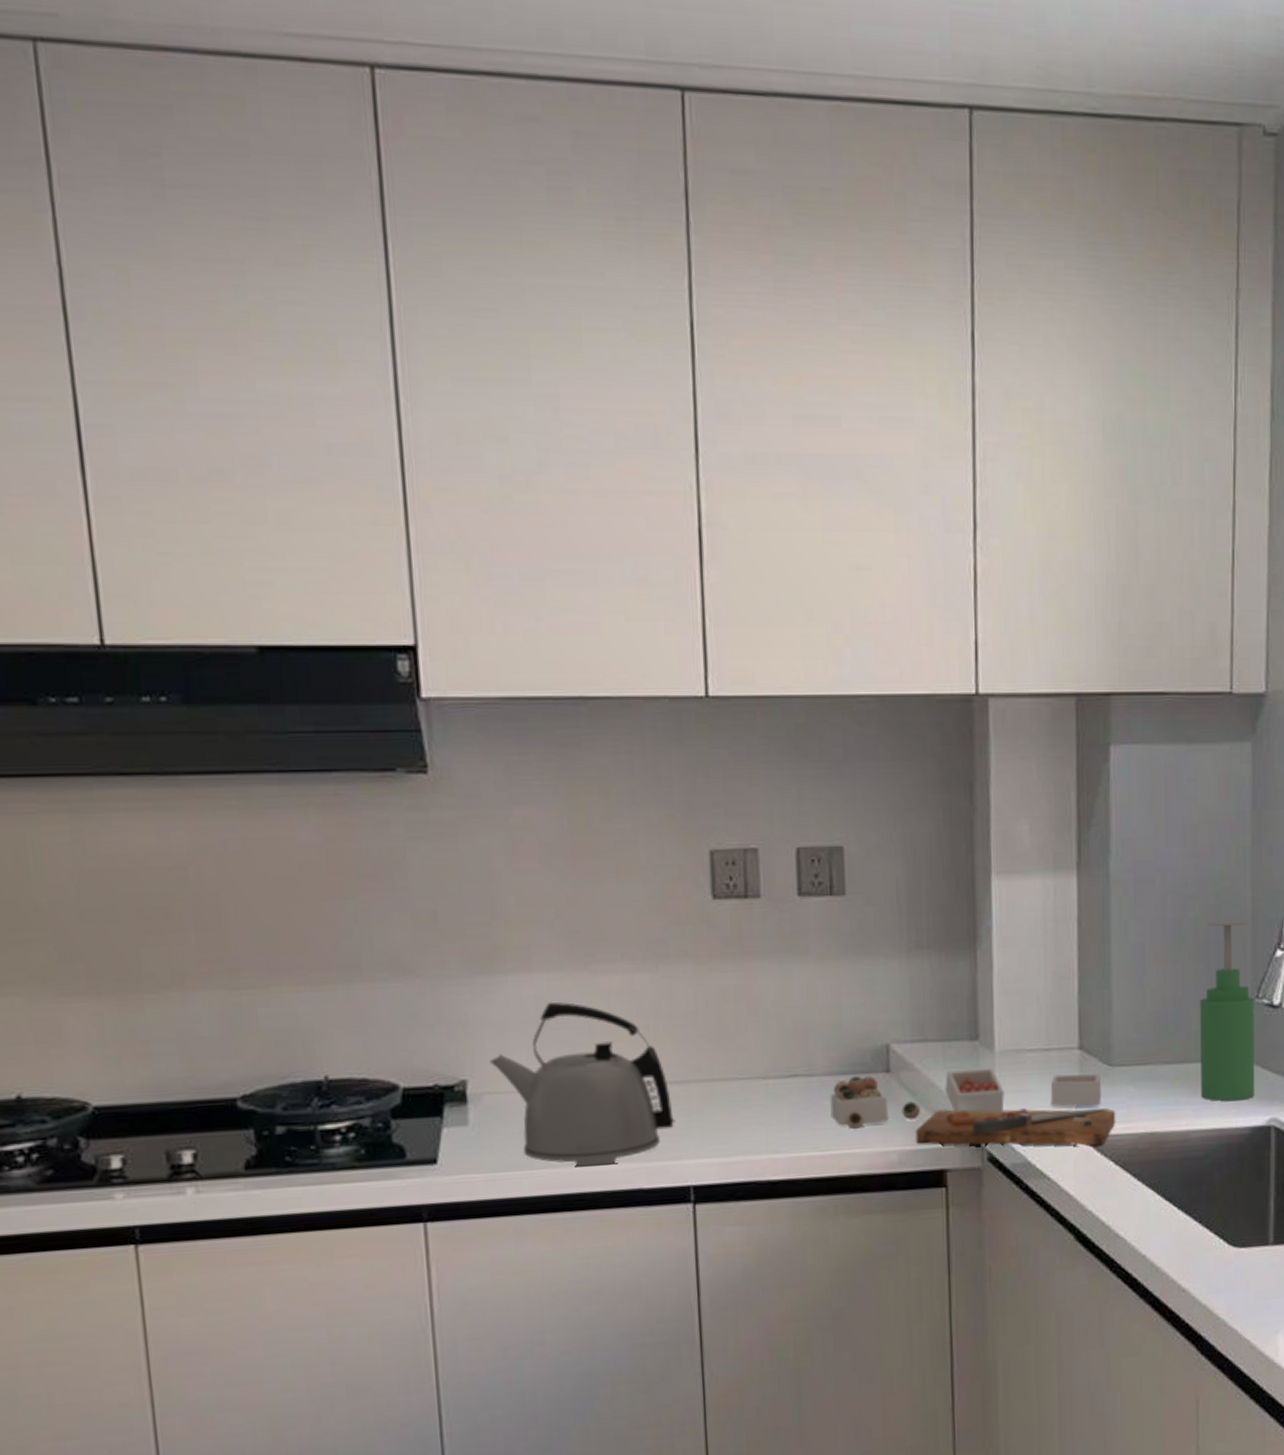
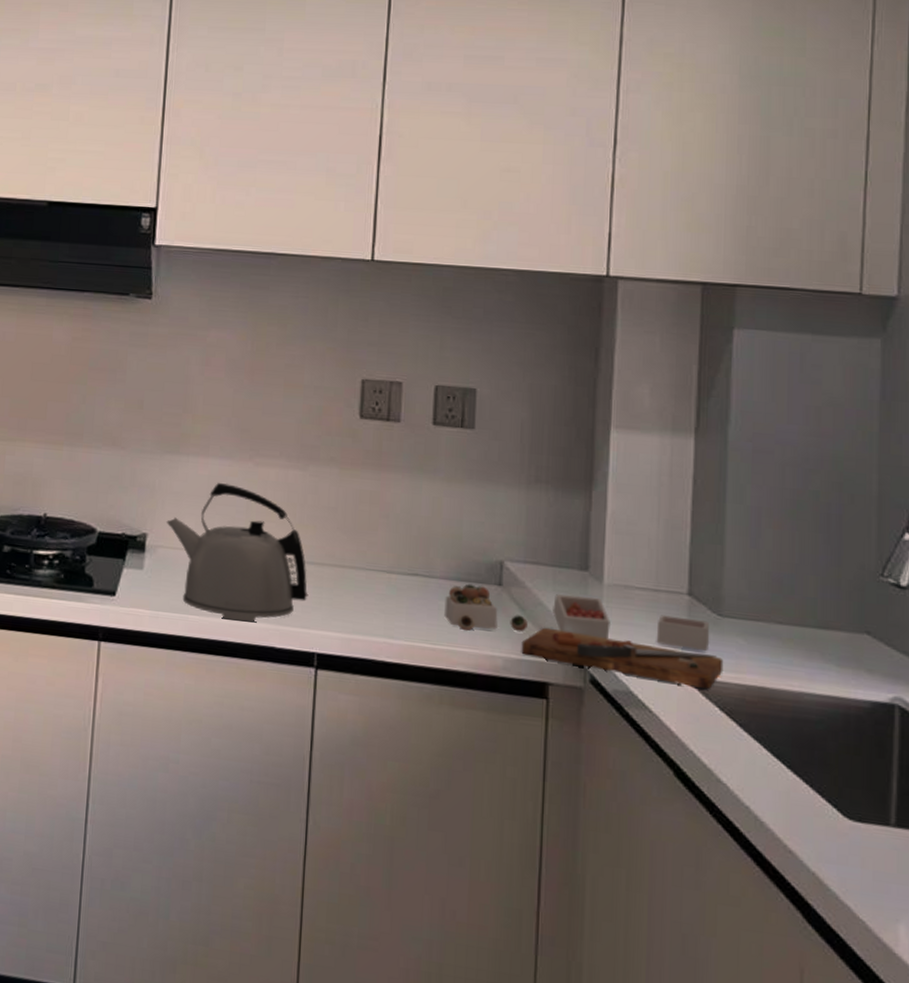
soap dispenser: present [1200,919,1255,1101] -> none [817,496,878,673]

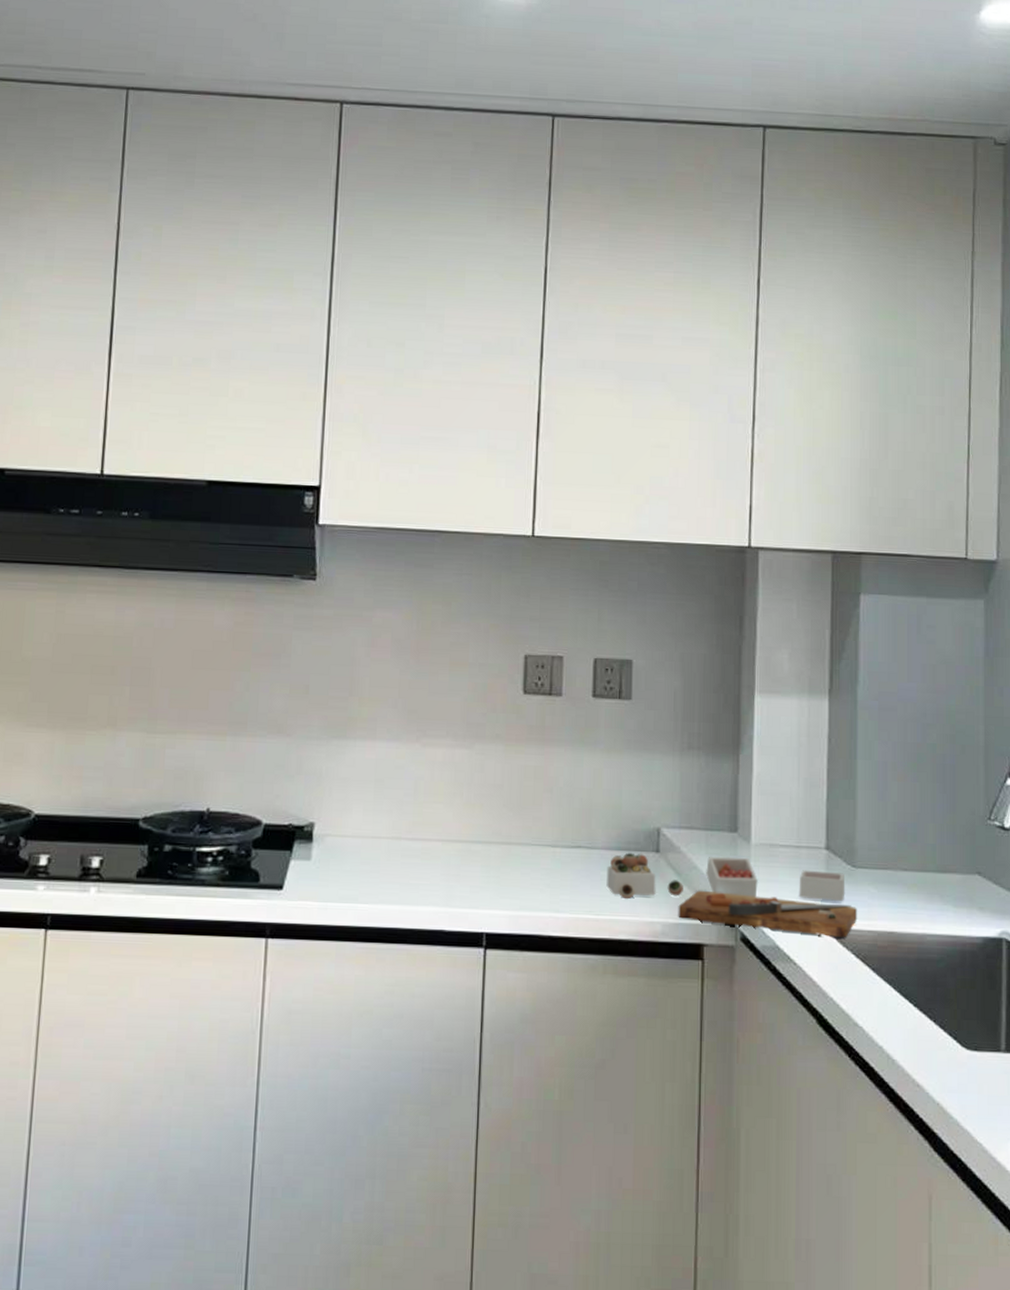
kettle: present [166,482,309,623] -> none [334,765,477,908]

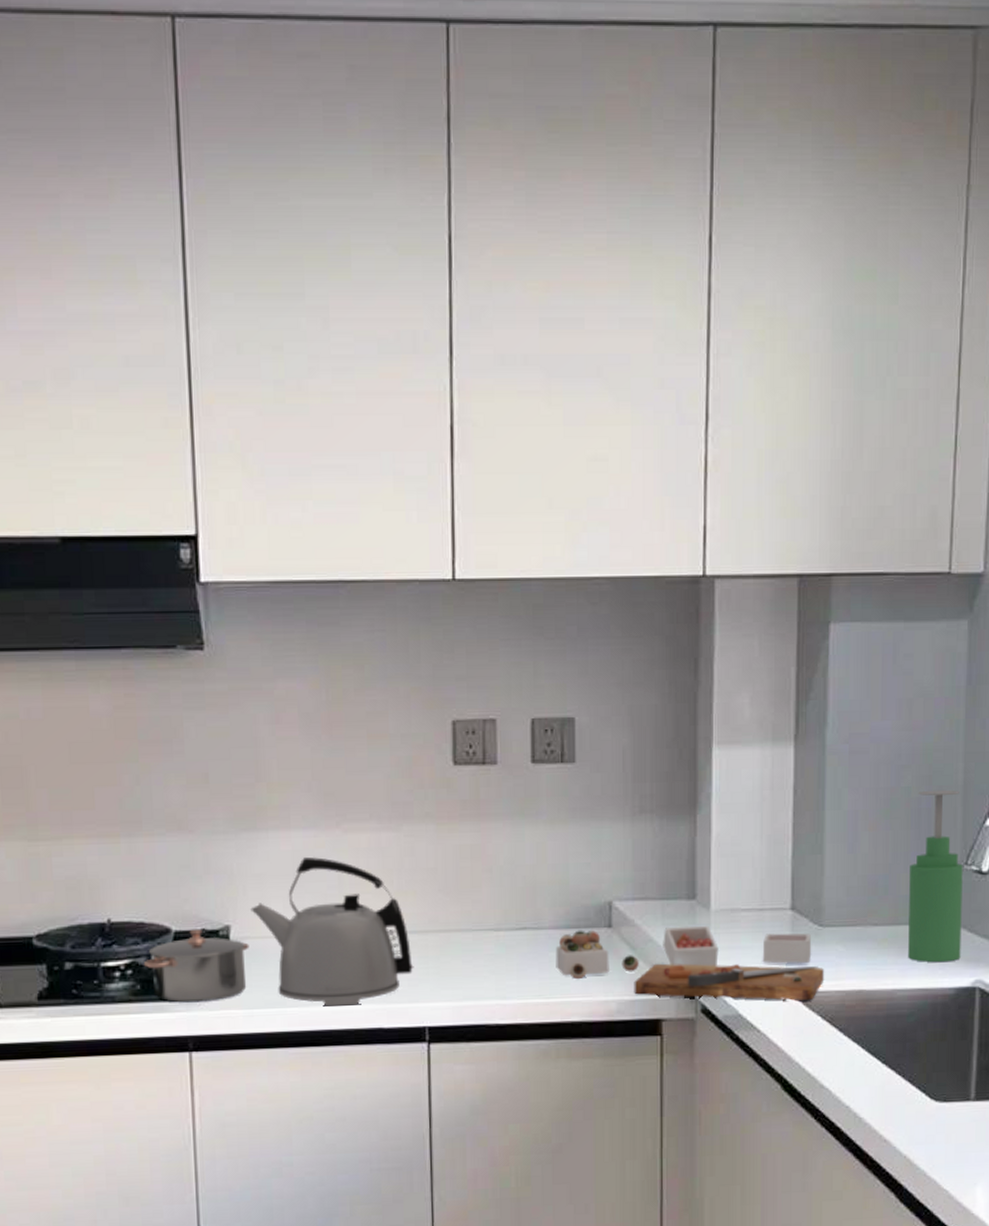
cooking pot: none [233,823,330,892] -> present [143,929,249,1002]
kettle: none [334,765,477,908] -> present [250,856,414,1008]
soap dispenser: none [936,748,987,912] -> present [908,789,963,963]

